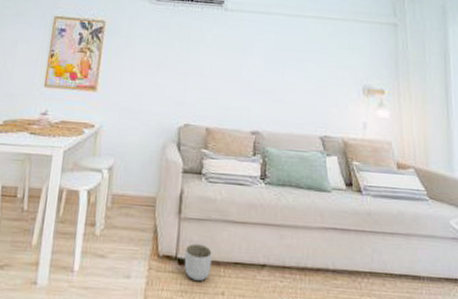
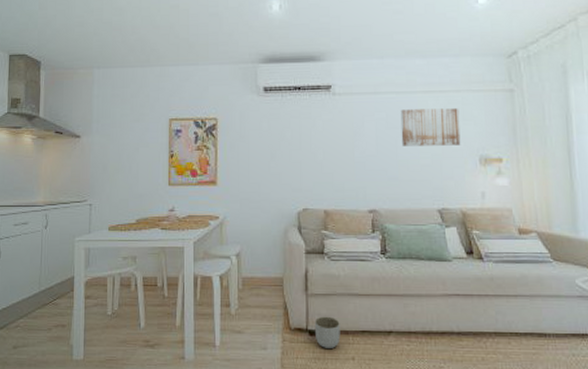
wall art: none [289,32,346,74] -> present [400,108,461,146]

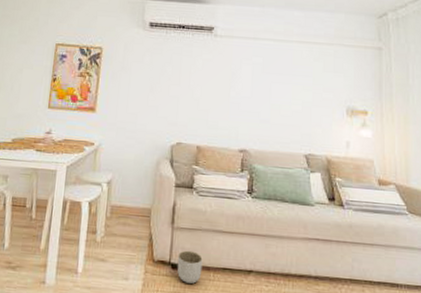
wall art: present [400,108,461,146] -> none [275,56,331,96]

